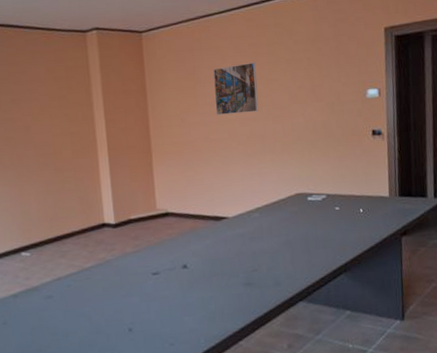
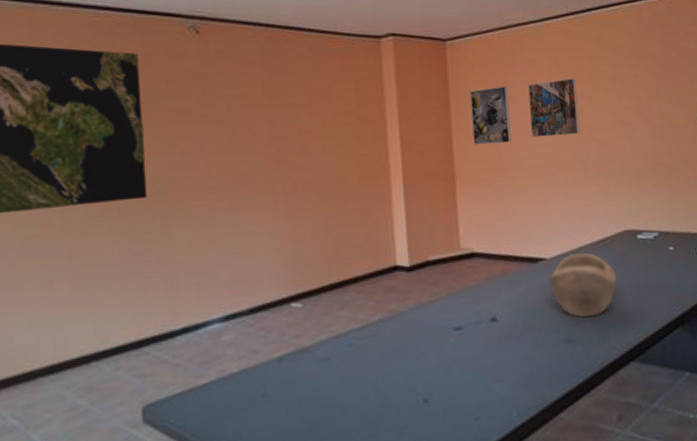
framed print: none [163,71,199,123] -> present [470,86,511,145]
decorative bowl: none [230,212,290,266] -> present [548,253,618,318]

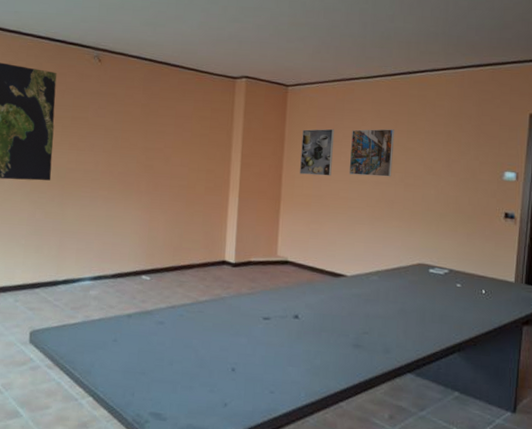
decorative bowl: present [548,253,618,318] -> none [346,276,406,330]

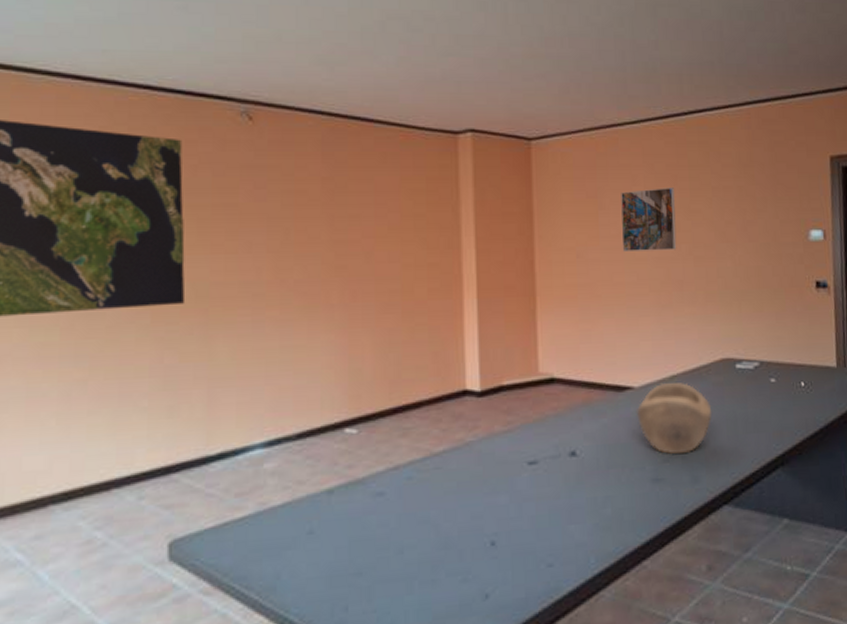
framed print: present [300,128,334,176] -> none [556,193,600,258]
decorative bowl: none [346,276,406,330] -> present [636,382,713,455]

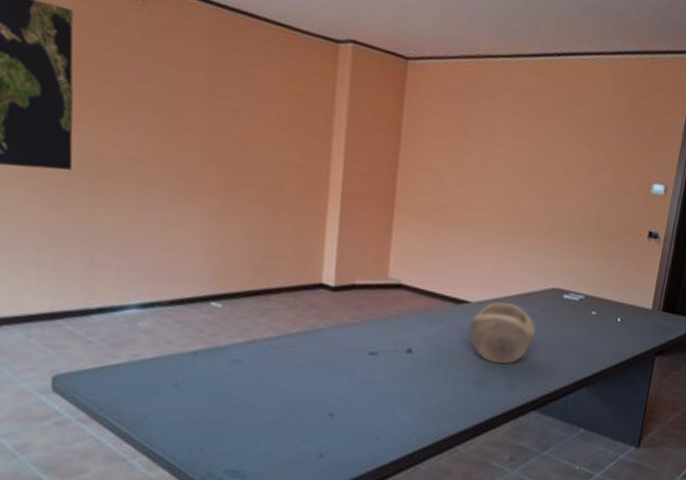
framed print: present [621,188,677,252] -> none [478,122,535,185]

